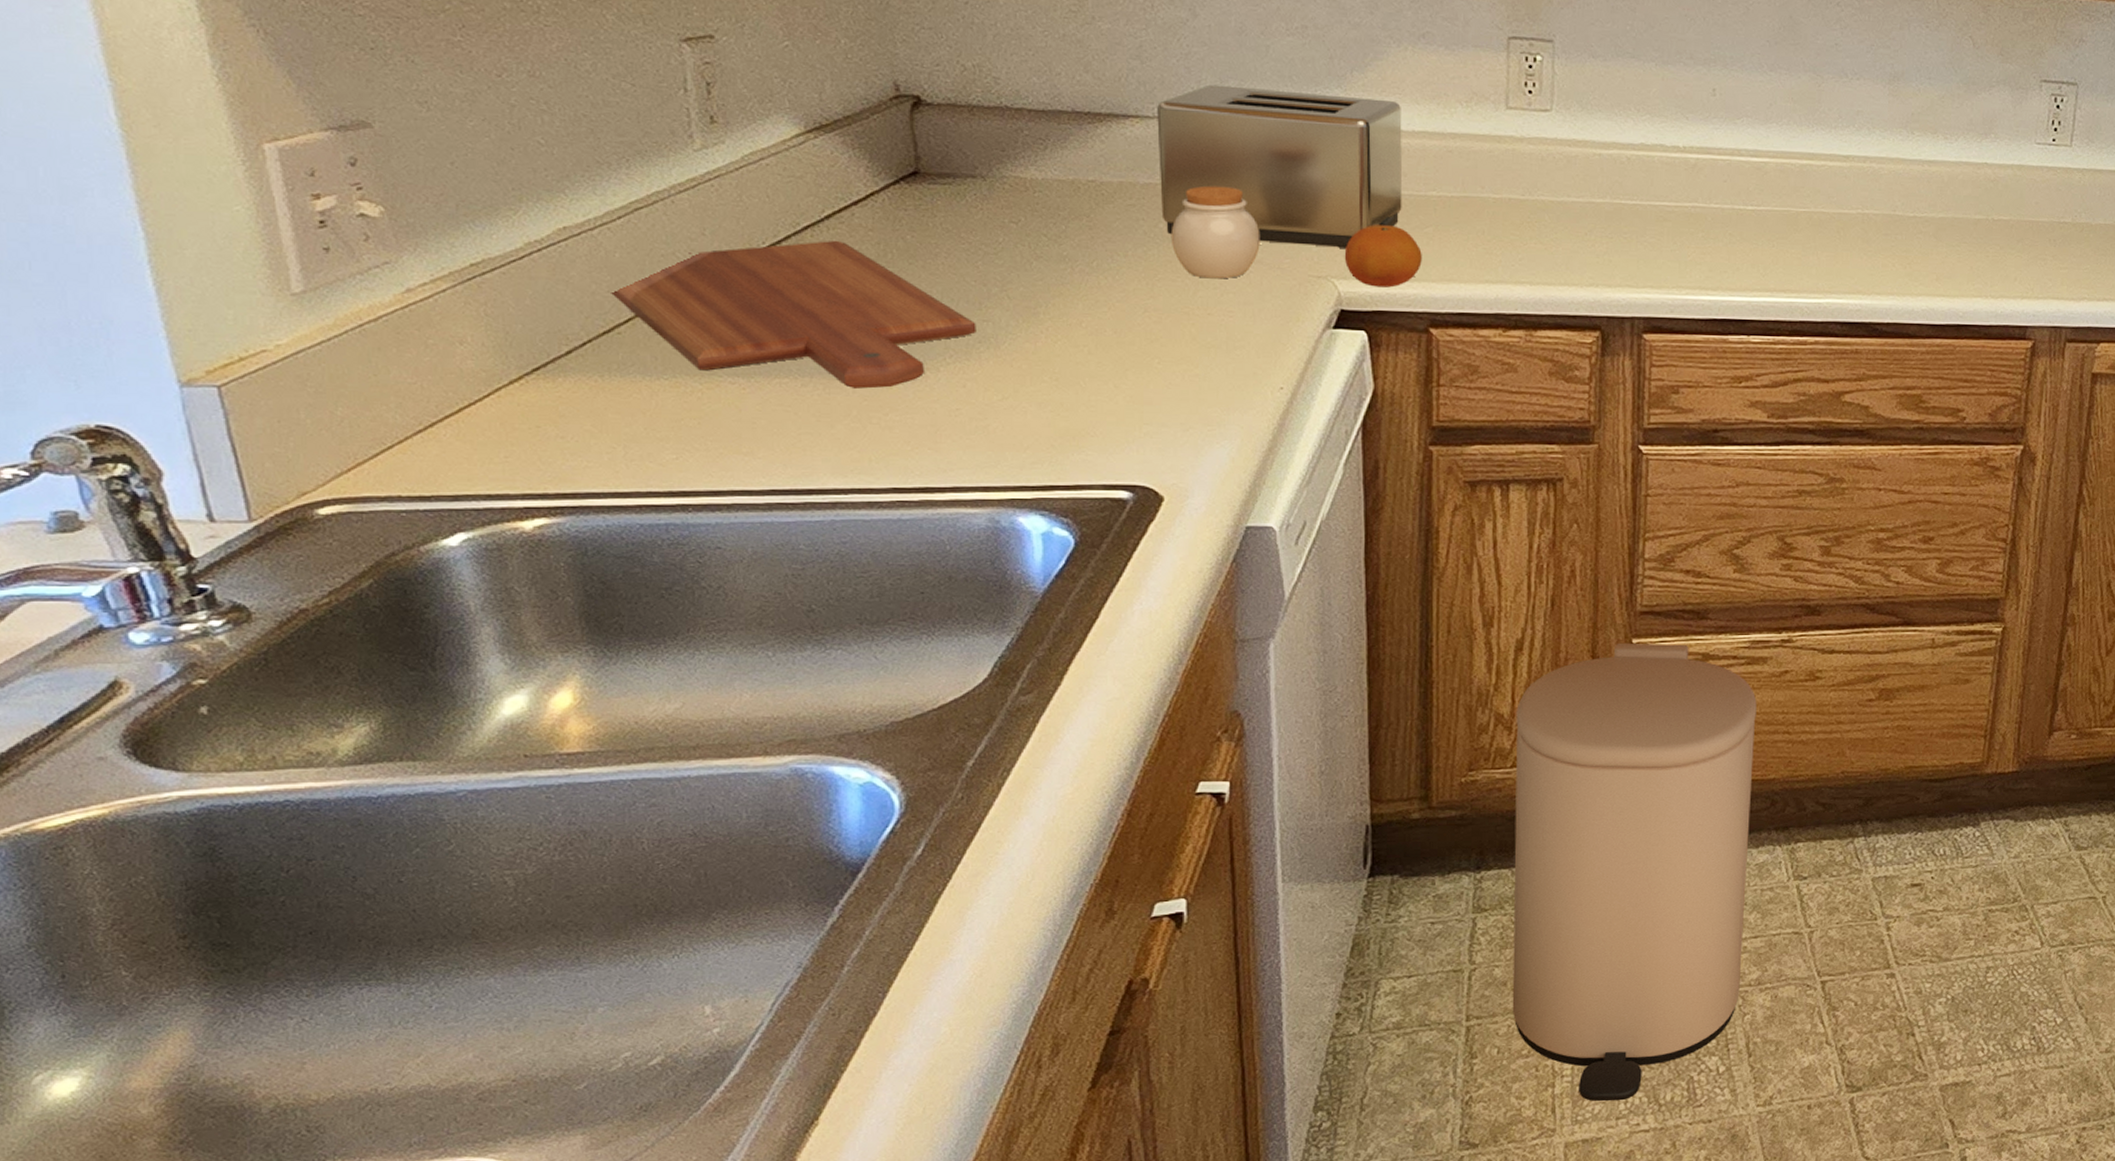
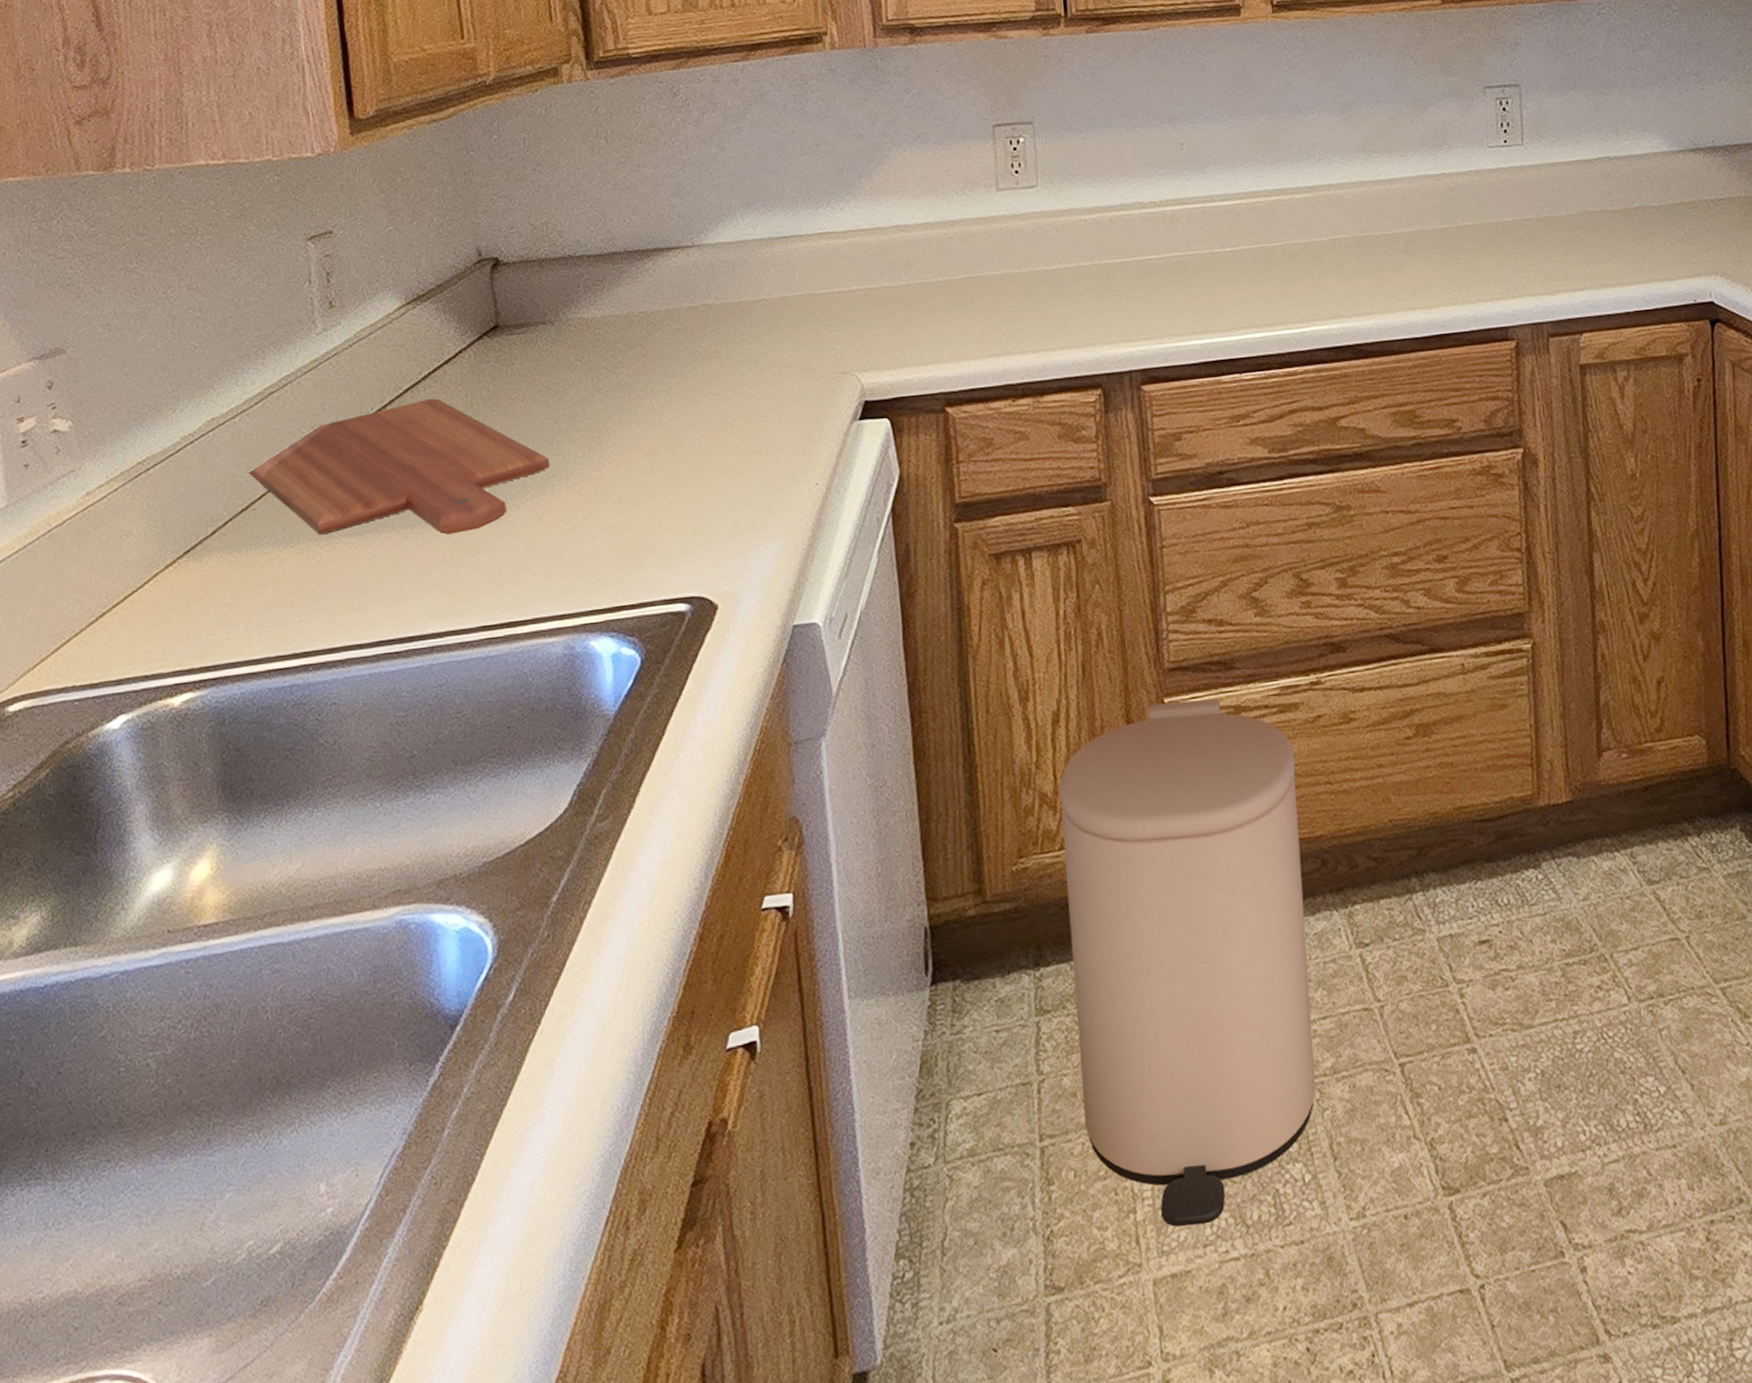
toaster: present [1157,84,1403,248] -> none [695,199,912,352]
jar: present [1170,185,1260,279] -> none [712,299,790,389]
fruit: present [1344,225,1422,288] -> none [864,314,934,375]

